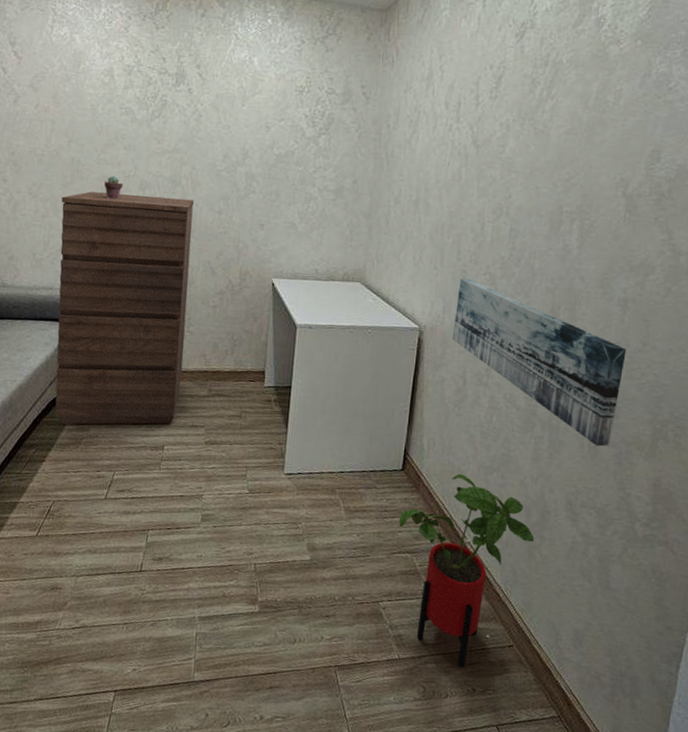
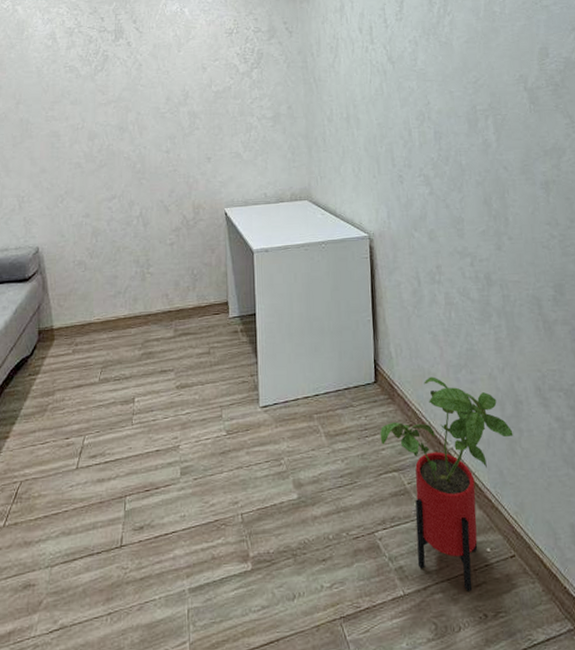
dresser: present [55,191,194,425] -> none [12,143,146,392]
potted succulent: present [104,175,123,200] -> none [54,130,72,153]
wall art: present [453,277,627,447] -> none [398,182,563,326]

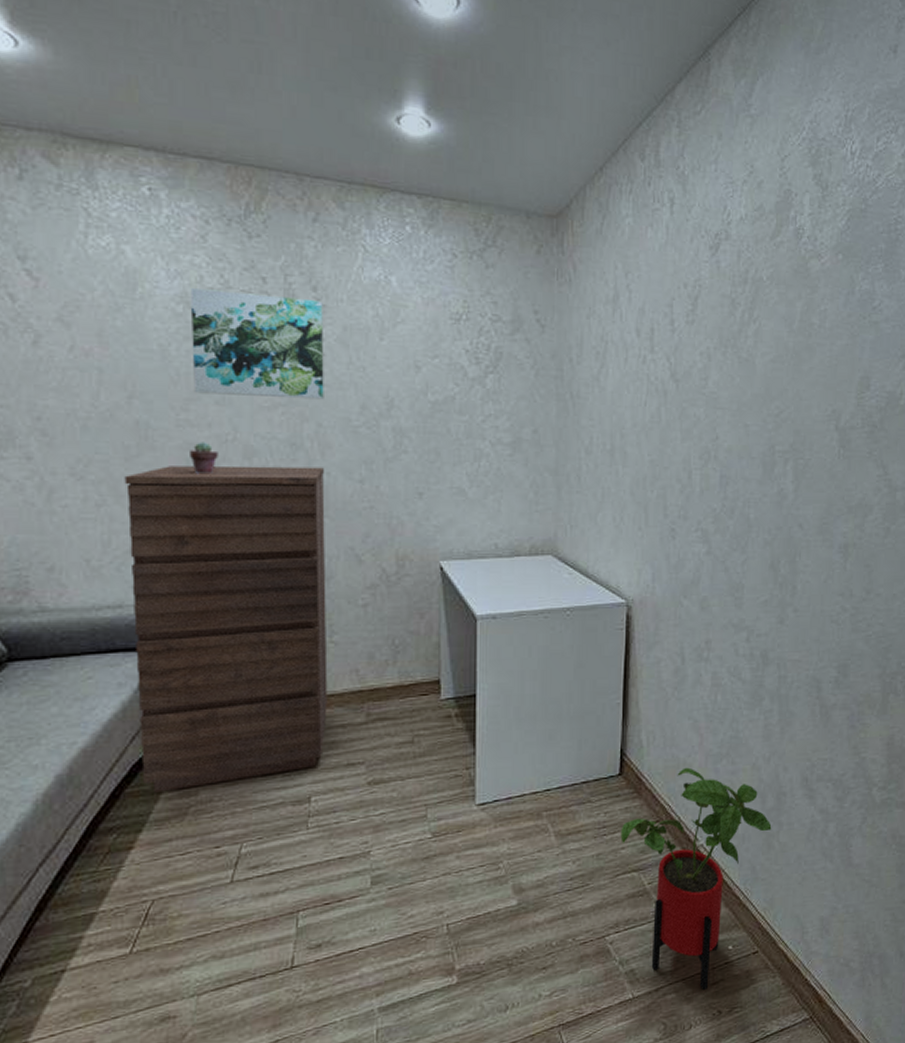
dresser: none [12,143,146,392] -> present [124,465,328,793]
potted succulent: none [54,130,72,153] -> present [190,442,218,475]
wall art: none [56,28,142,98] -> present [190,288,324,400]

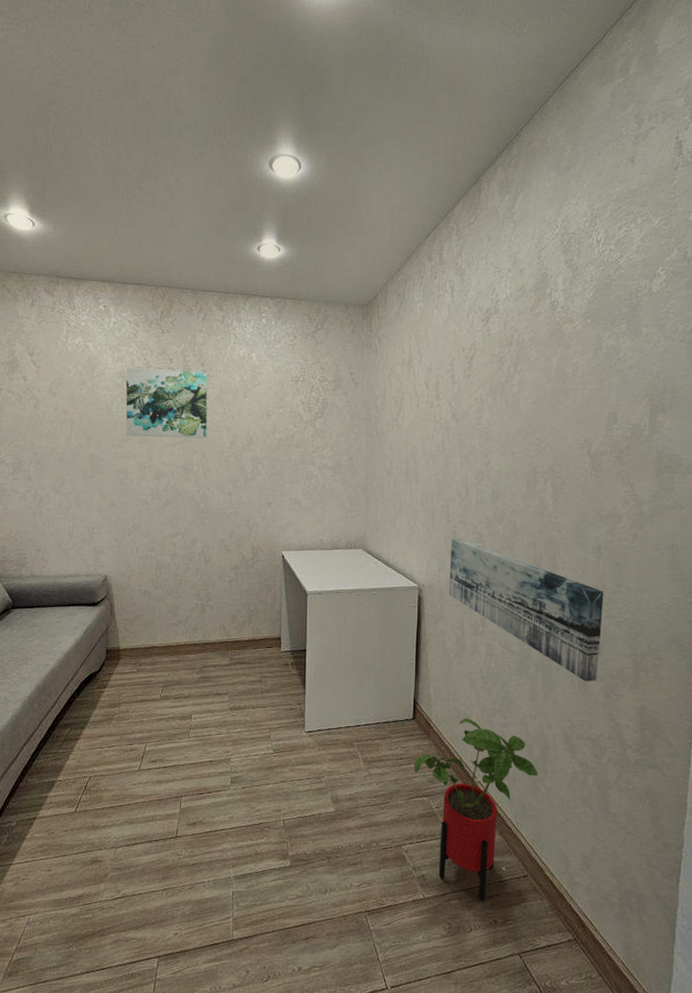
dresser: present [124,465,328,793] -> none [83,483,206,703]
potted succulent: present [190,442,218,475] -> none [122,468,140,489]
wall art: none [666,537,851,711] -> present [449,538,604,682]

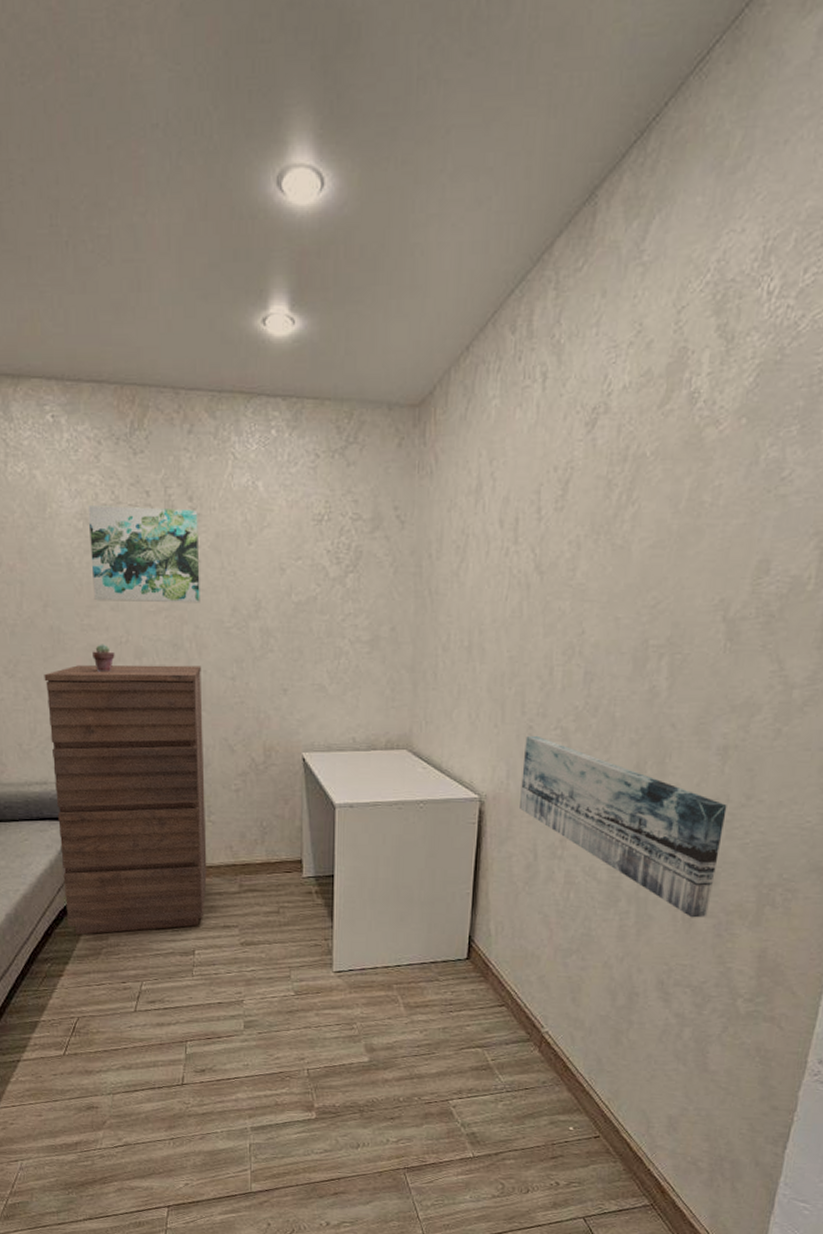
dresser: none [83,483,206,703] -> present [44,665,207,935]
potted succulent: none [122,468,140,489] -> present [92,644,115,673]
house plant: present [414,718,538,901] -> none [466,959,621,1161]

